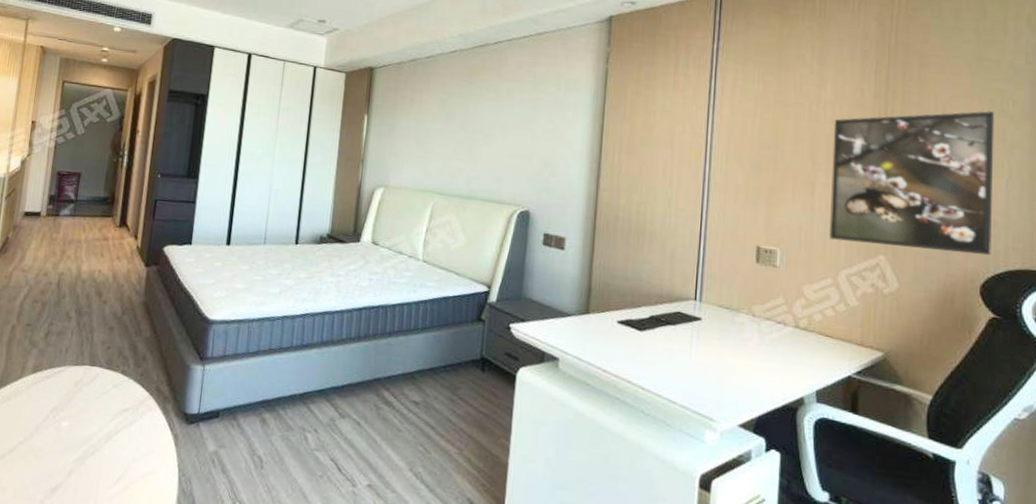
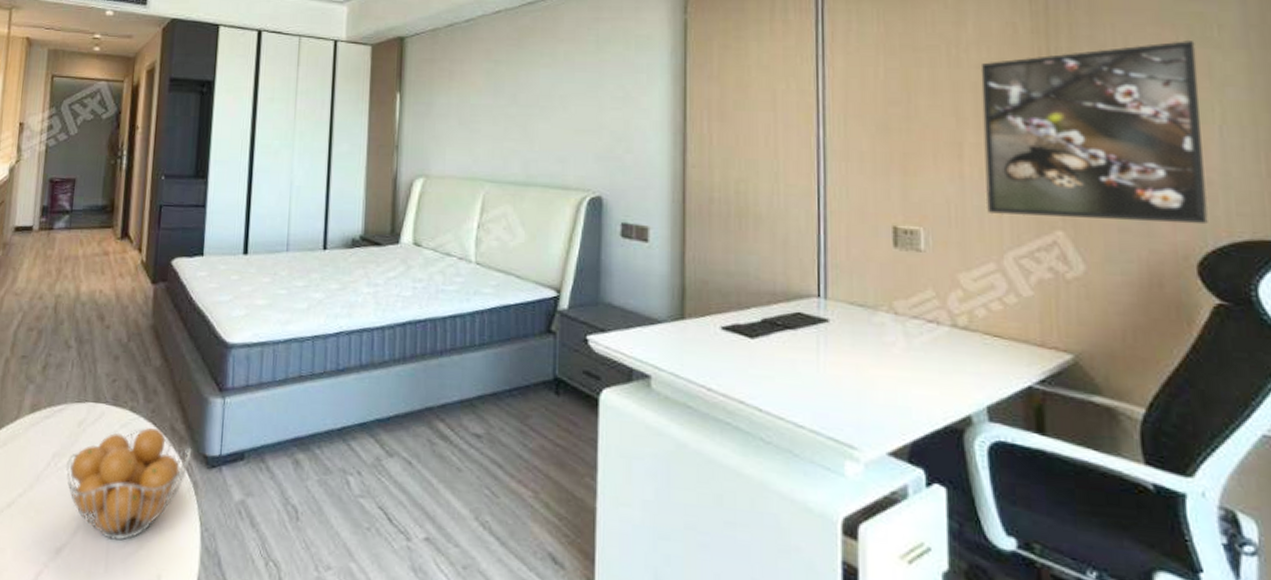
fruit basket: none [62,388,174,483] -> present [65,427,192,541]

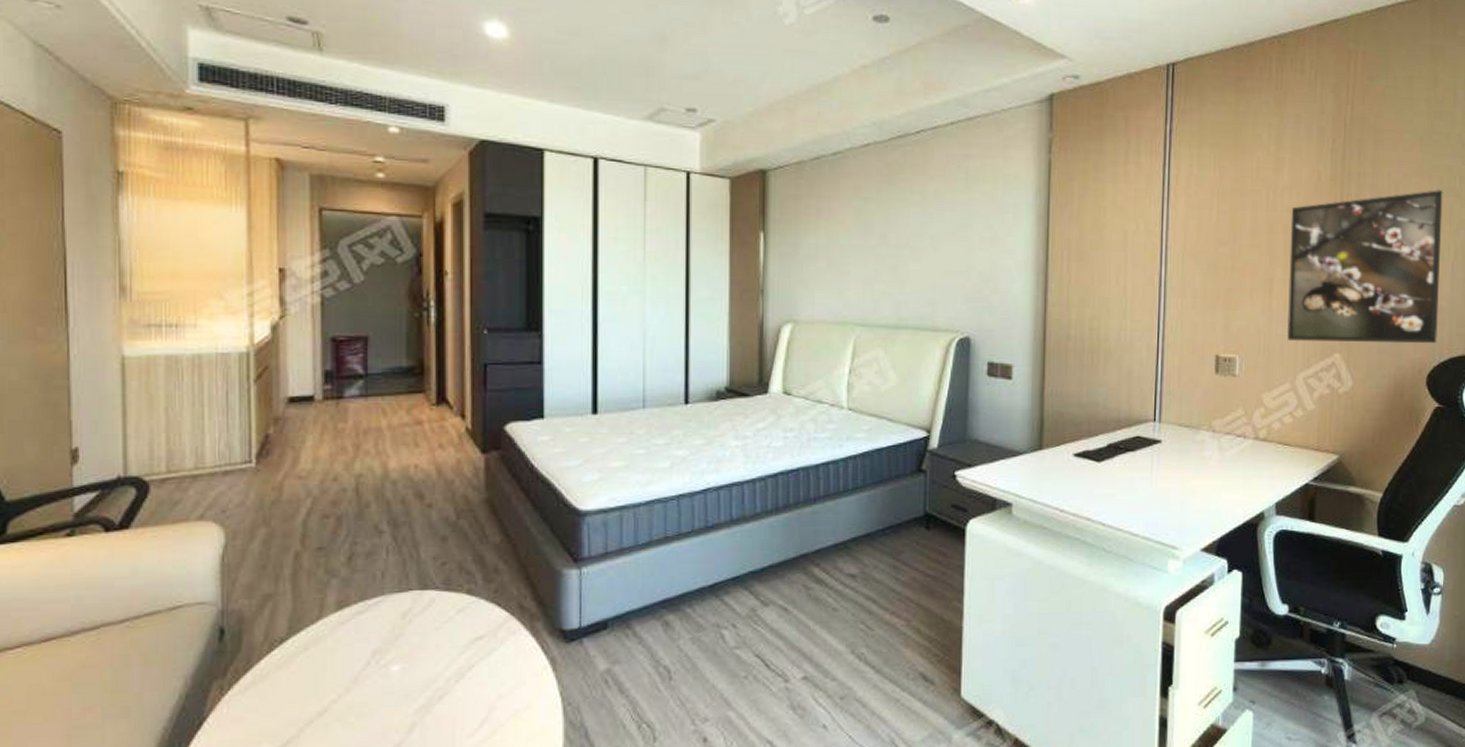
fruit basket: present [65,427,192,541] -> none [390,608,546,731]

